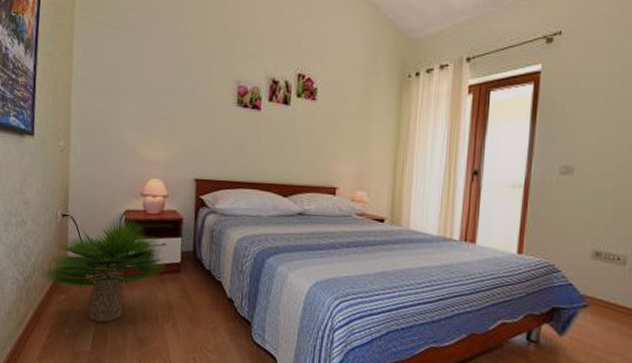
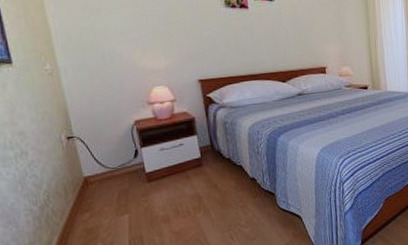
potted plant: present [41,219,165,322] -> none [57,128,187,229]

